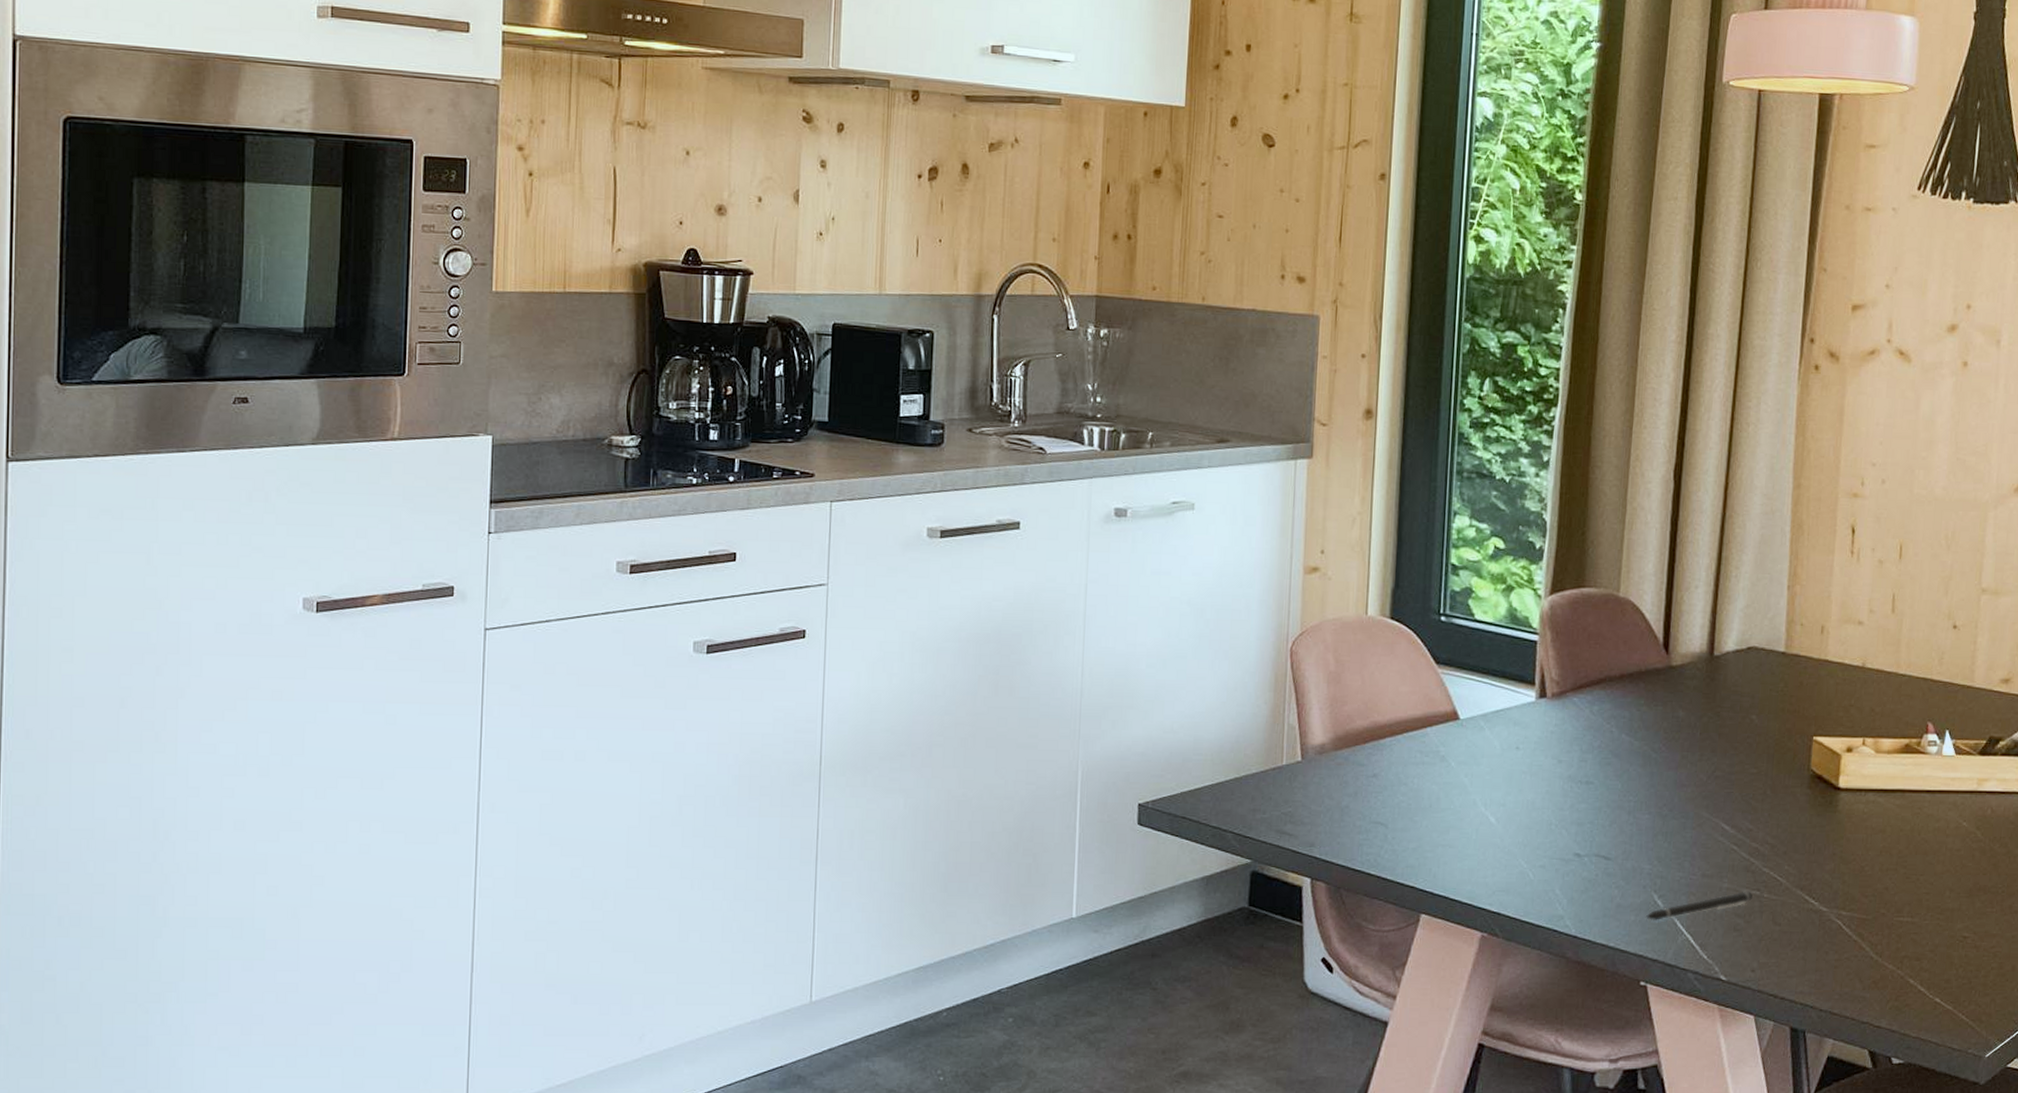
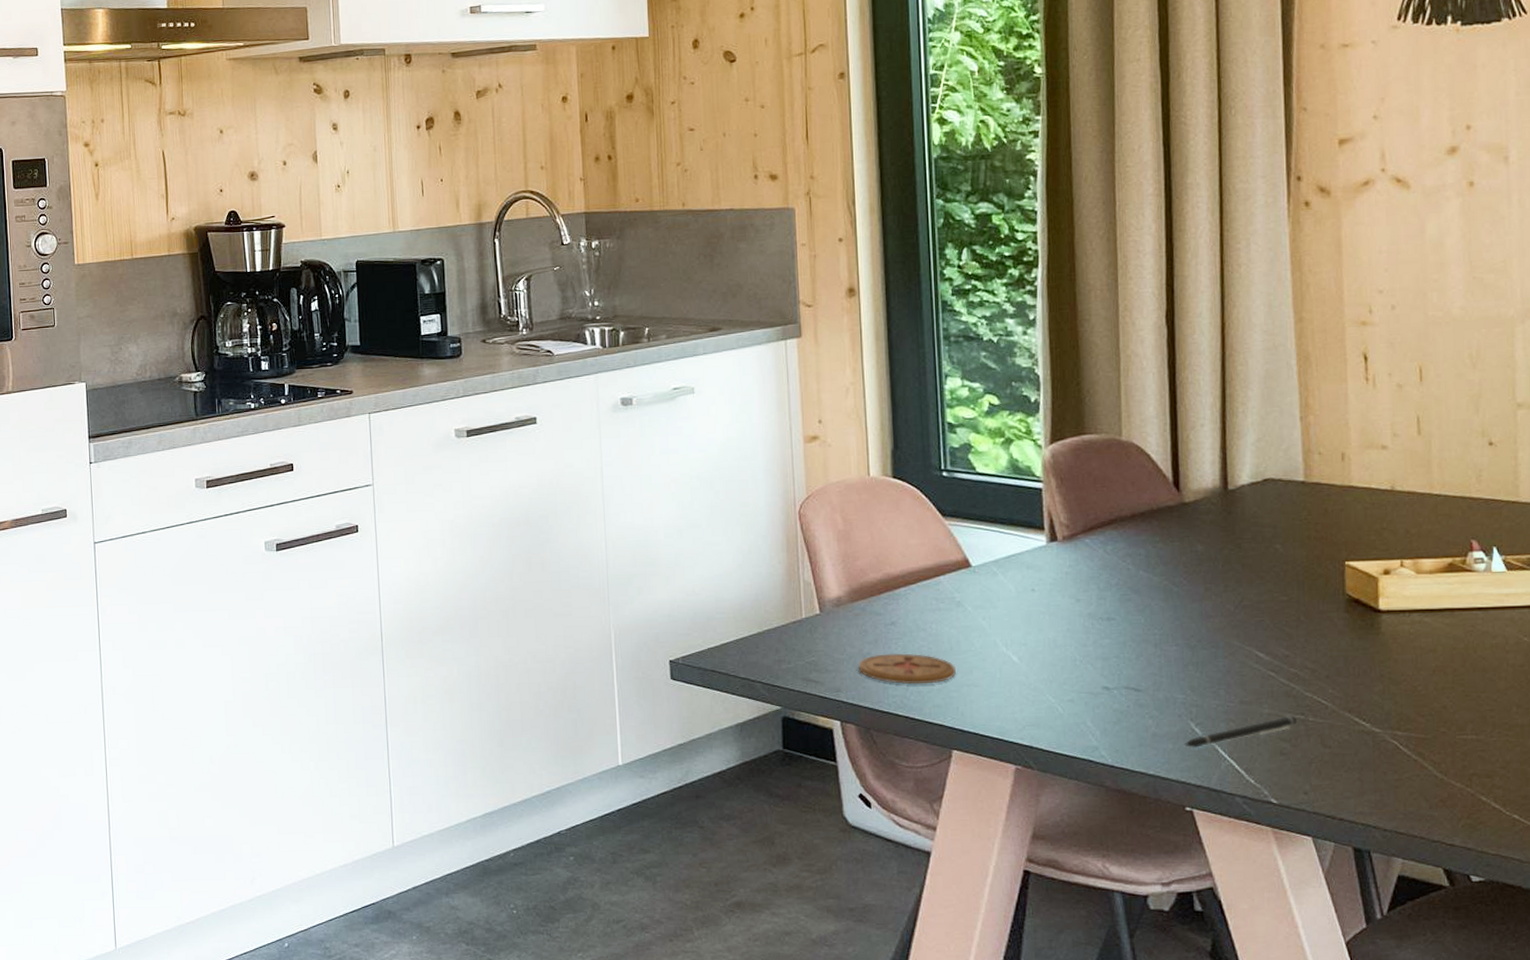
coaster: none [1334,808,1433,842] -> present [858,653,956,685]

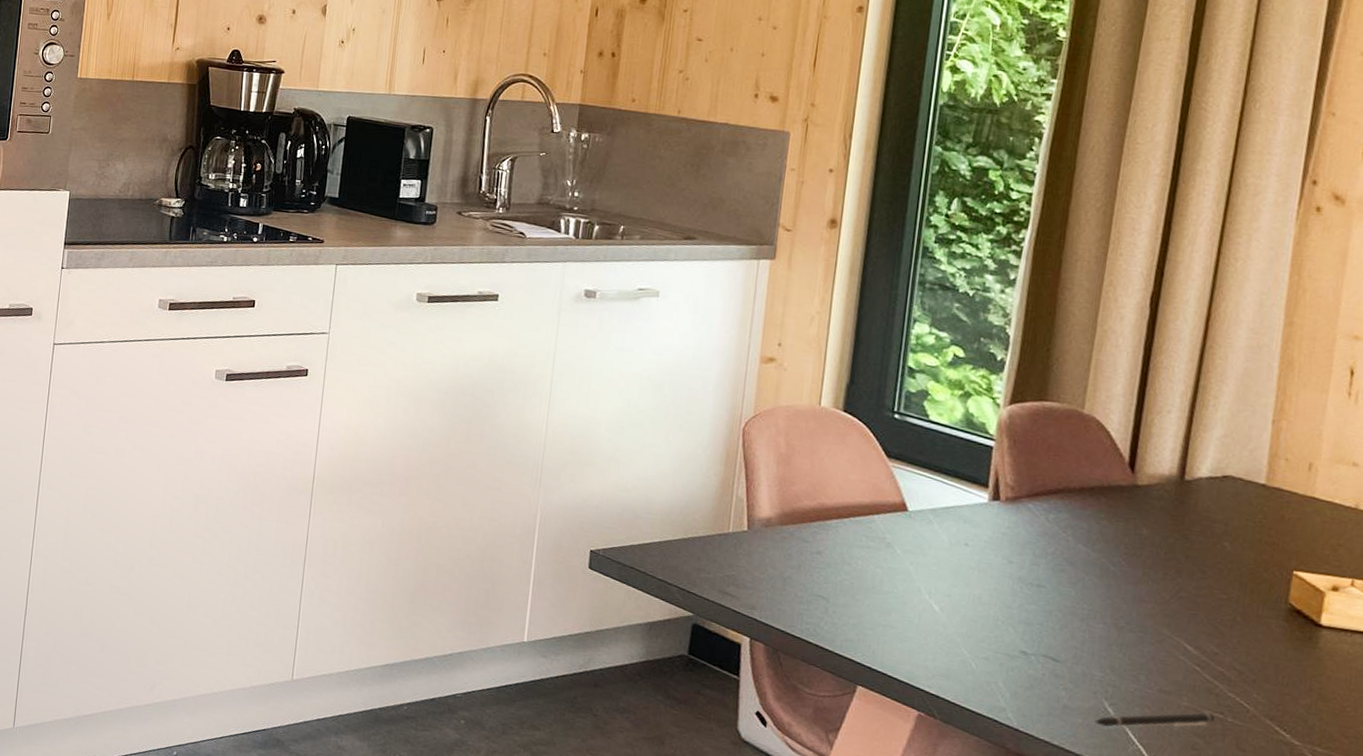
coaster: present [858,653,956,685] -> none [776,579,875,618]

